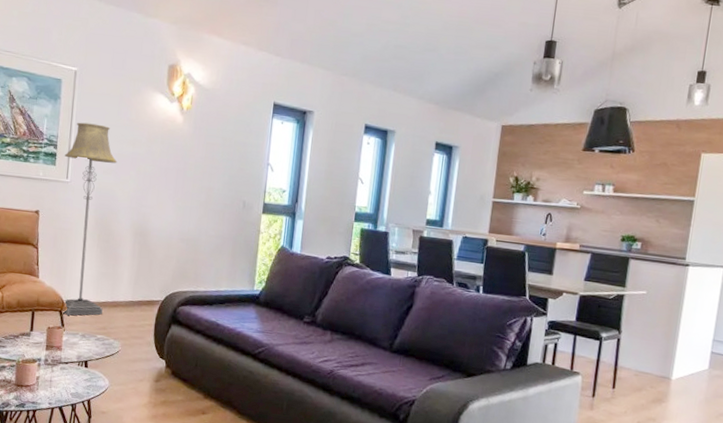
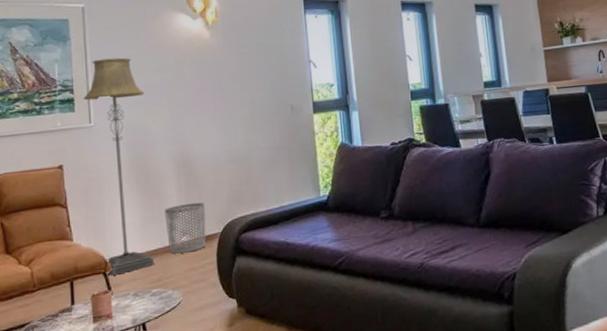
waste bin: none [116,268,153,311] -> present [164,202,207,254]

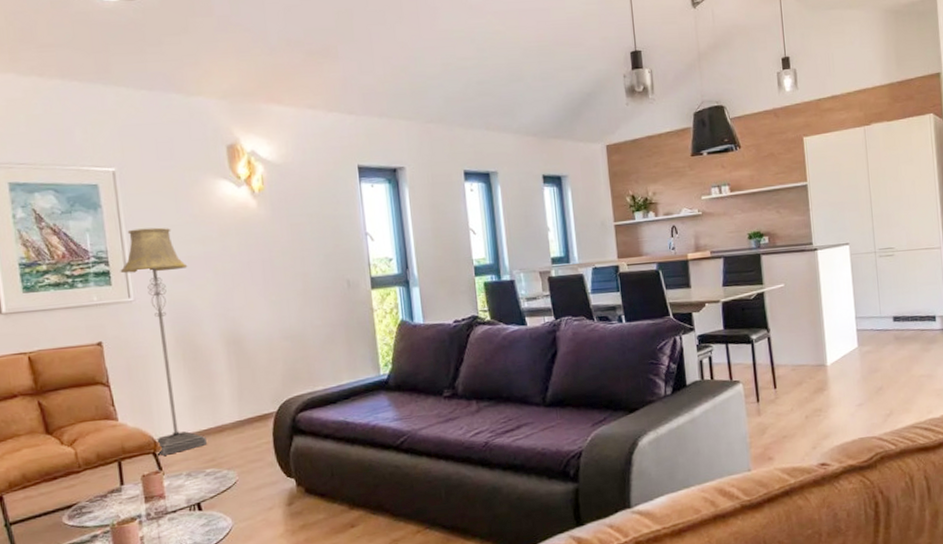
waste bin: present [164,202,207,254] -> none [215,381,262,434]

